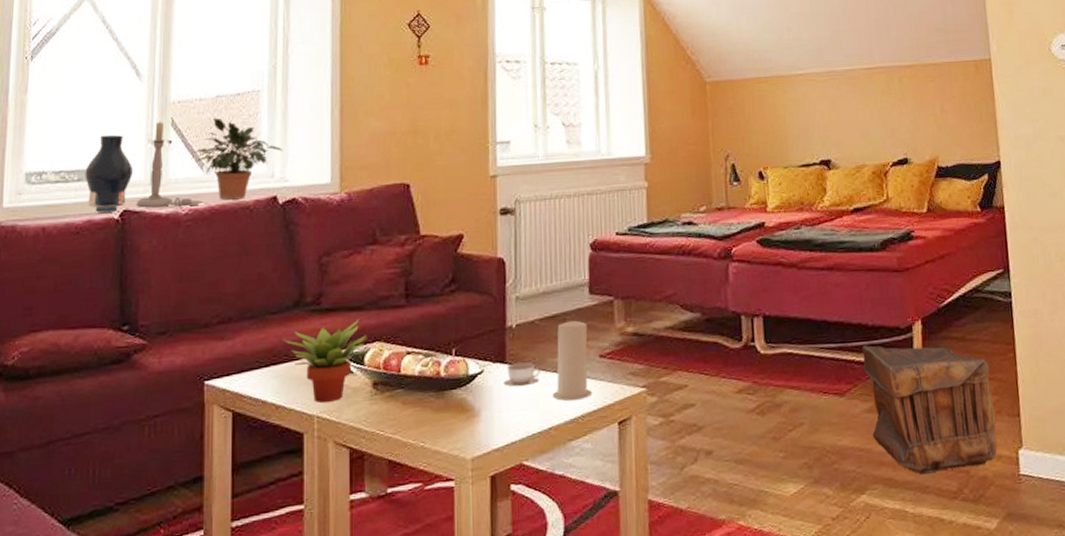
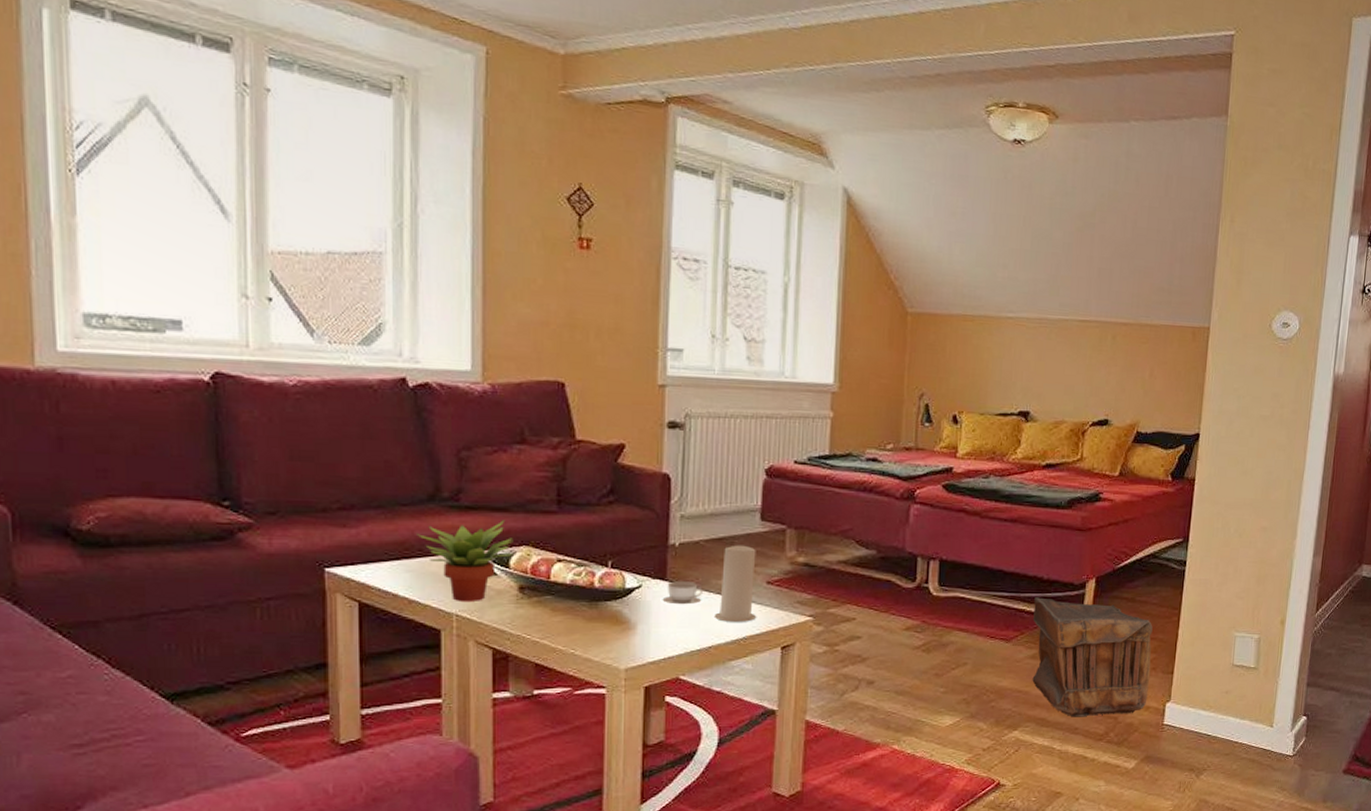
vase: present [85,134,133,214] -> none [162,280,224,374]
candlestick: present [136,121,203,208] -> none [230,272,315,378]
potted plant: present [192,118,284,200] -> none [299,277,413,377]

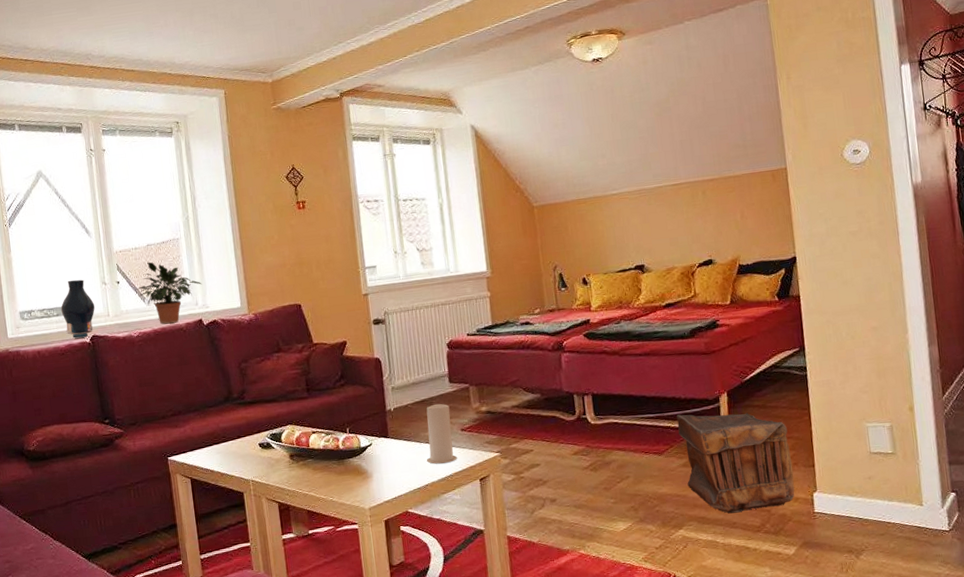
vase: none [162,280,224,374] -> present [61,279,95,339]
potted plant: none [299,277,413,377] -> present [136,262,202,324]
succulent plant: present [417,520,513,601] -> none [220,408,283,470]
teacup: present [662,581,702,605] -> none [387,436,416,456]

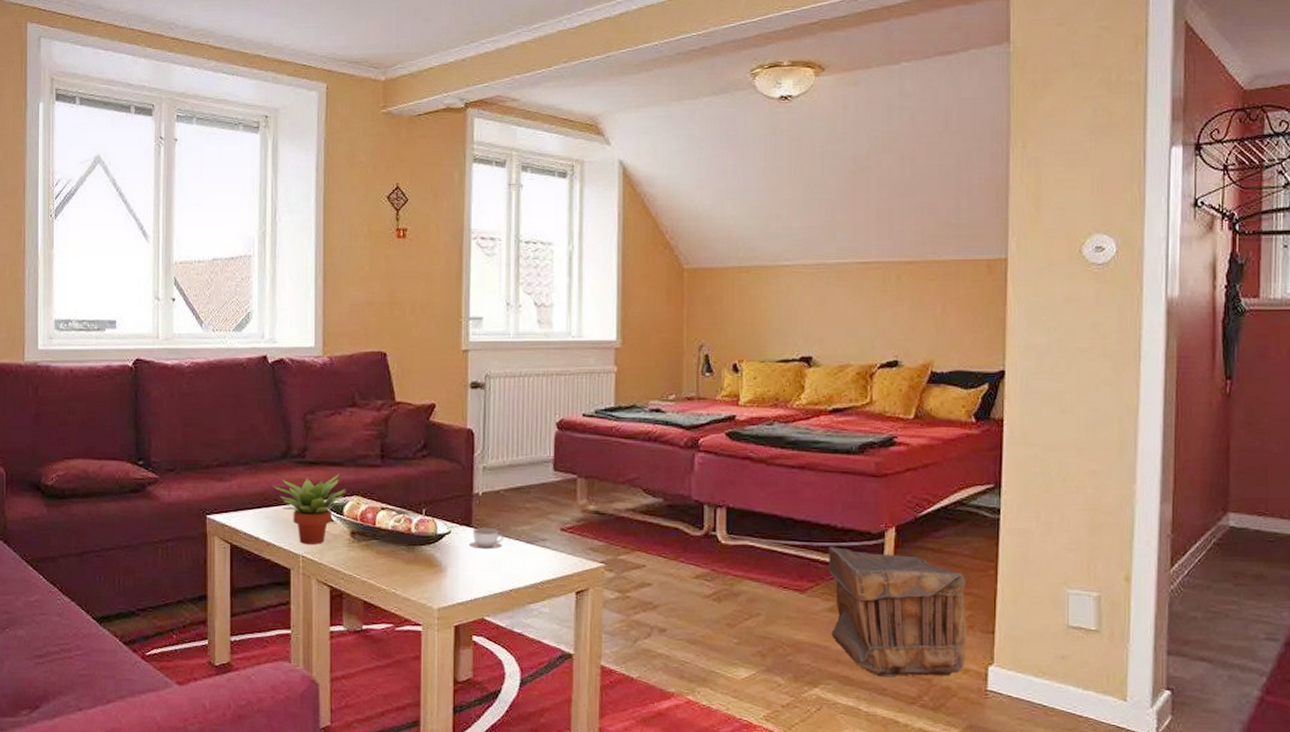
vase: present [61,279,95,339] -> none [103,290,142,361]
potted plant: present [136,262,202,324] -> none [193,279,272,356]
succulent plant: none [220,408,283,470] -> present [273,473,346,544]
teacup: none [387,436,416,456] -> present [468,528,503,550]
candle: present [426,403,458,464] -> none [514,494,553,567]

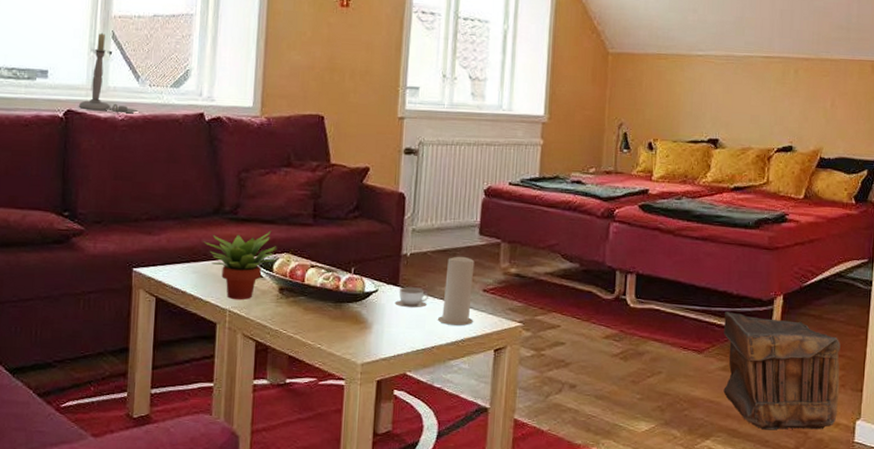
candlestick: none [146,279,203,360] -> present [78,32,138,114]
candle: none [514,494,553,567] -> present [437,256,475,326]

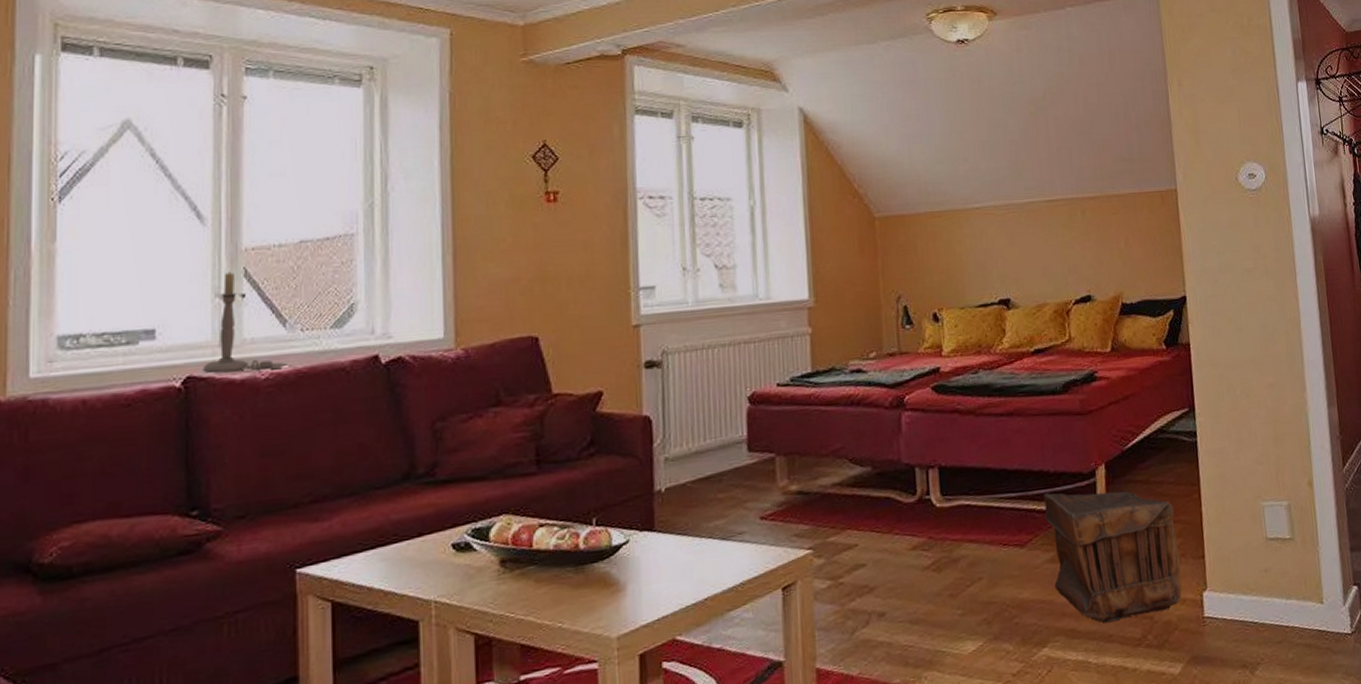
succulent plant: present [203,231,277,299] -> none [392,489,493,586]
teacup: present [394,287,428,309] -> none [651,528,694,557]
candle: present [437,256,475,326] -> none [707,480,753,569]

